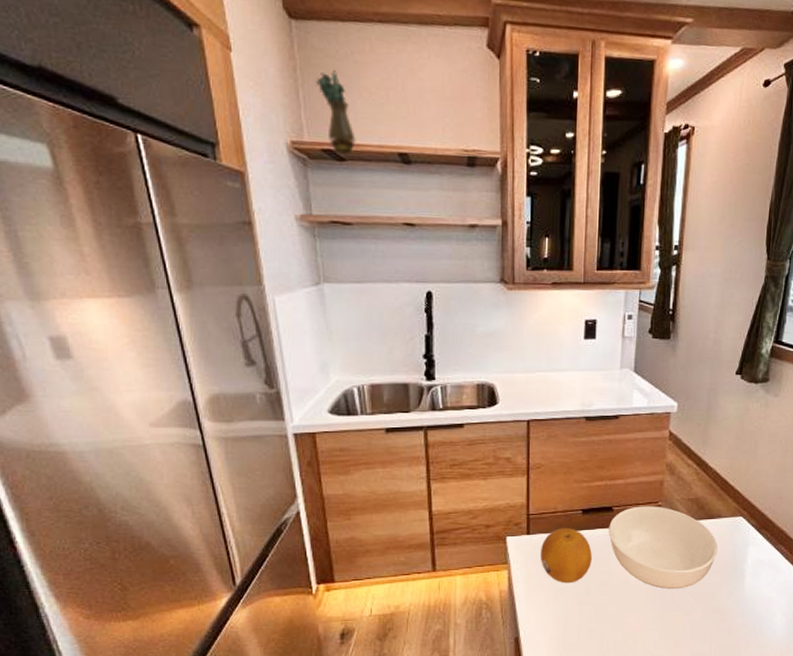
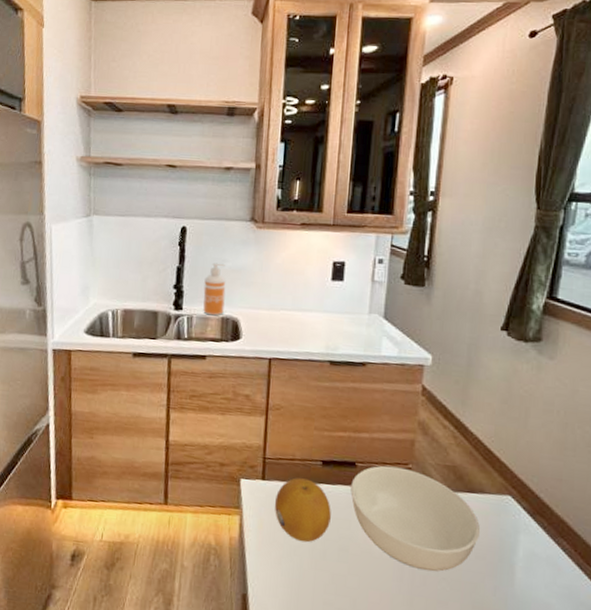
vase: present [316,70,356,154] -> none [105,39,133,106]
soap dispenser: none [456,328,479,383] -> present [203,262,226,316]

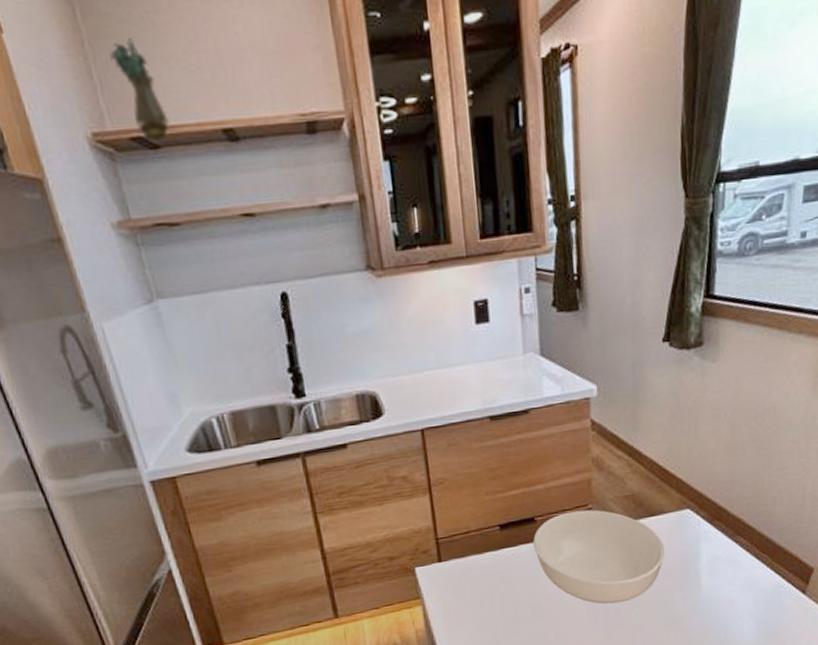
vase: none [105,39,133,106] -> present [110,38,170,141]
soap dispenser: present [203,262,226,316] -> none [324,329,357,396]
fruit: present [274,478,331,543] -> none [456,548,518,613]

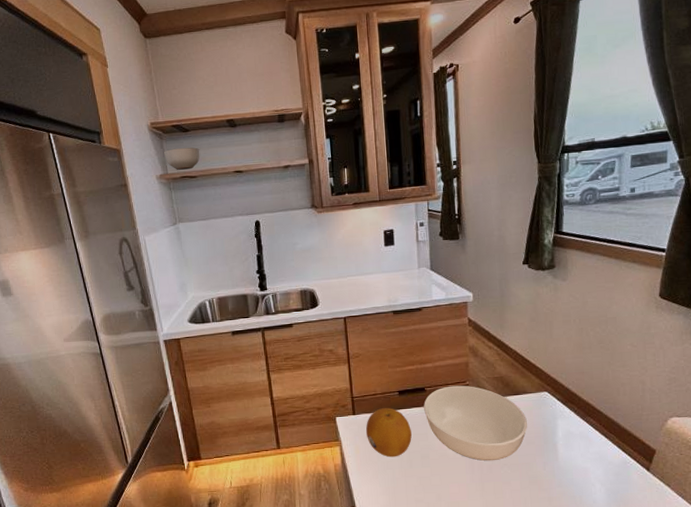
vase: present [110,38,170,141] -> none [165,69,196,127]
bowl: none [119,175,183,213] -> present [163,147,200,170]
fruit: none [456,548,518,613] -> present [365,408,412,458]

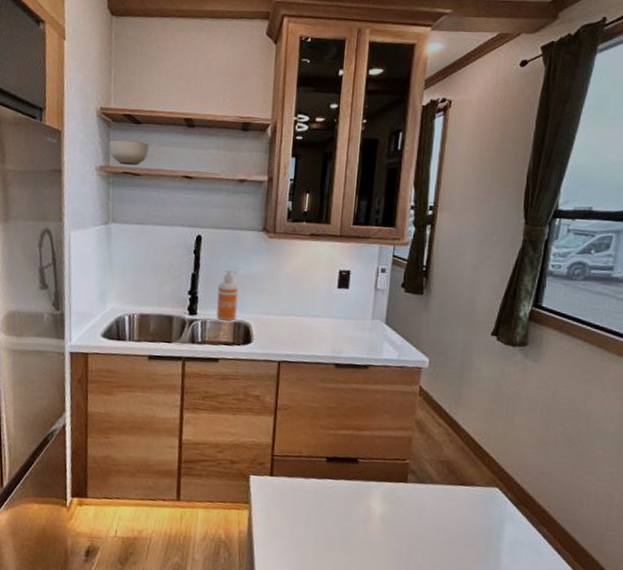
soap dispenser: none [281,246,301,291] -> present [216,270,239,321]
fruit: present [365,408,412,458] -> none [281,473,335,535]
bowl: present [424,385,528,461] -> none [352,461,471,559]

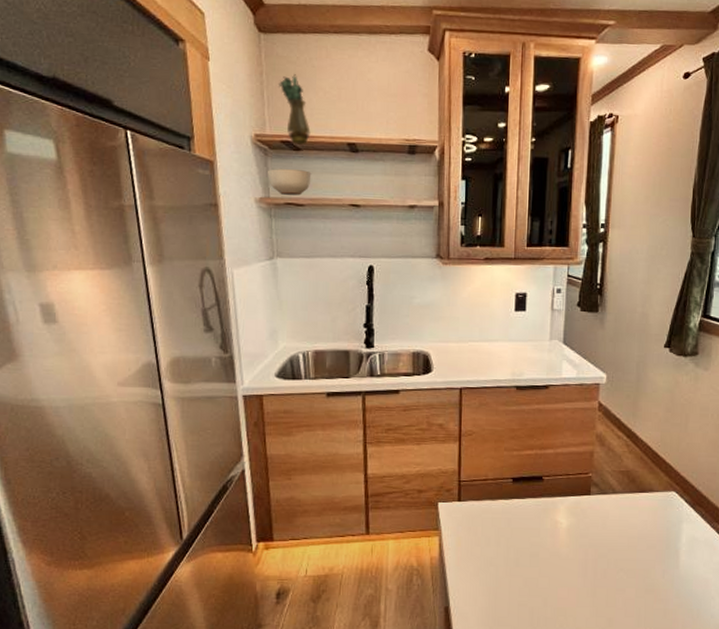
vase: none [125,54,152,119] -> present [279,74,311,145]
soap dispenser: present [216,270,239,321] -> none [393,300,415,351]

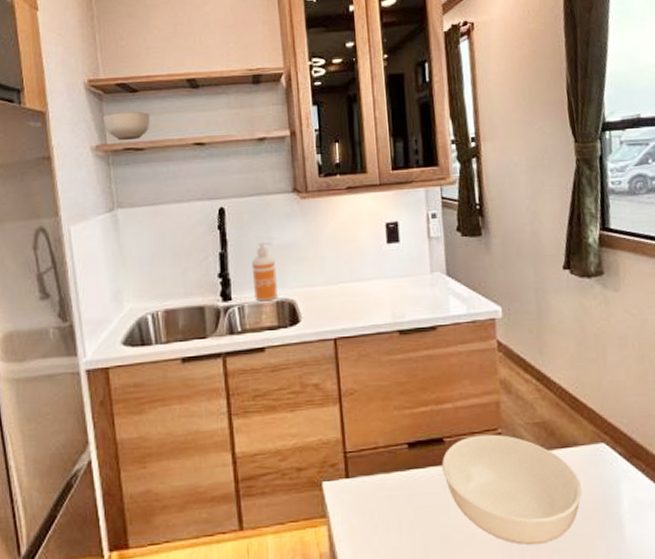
vase: present [279,74,311,145] -> none [111,15,147,86]
soap dispenser: none [393,300,415,351] -> present [252,242,278,302]
bowl: none [539,477,651,565] -> present [442,434,583,546]

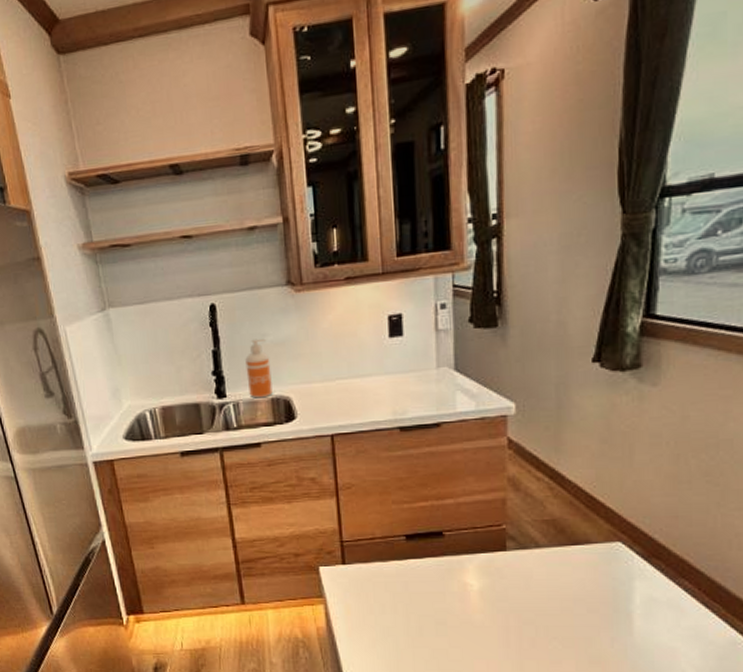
bowl: present [102,112,151,140] -> none [86,205,135,237]
bowl: present [442,434,583,546] -> none [440,529,591,633]

